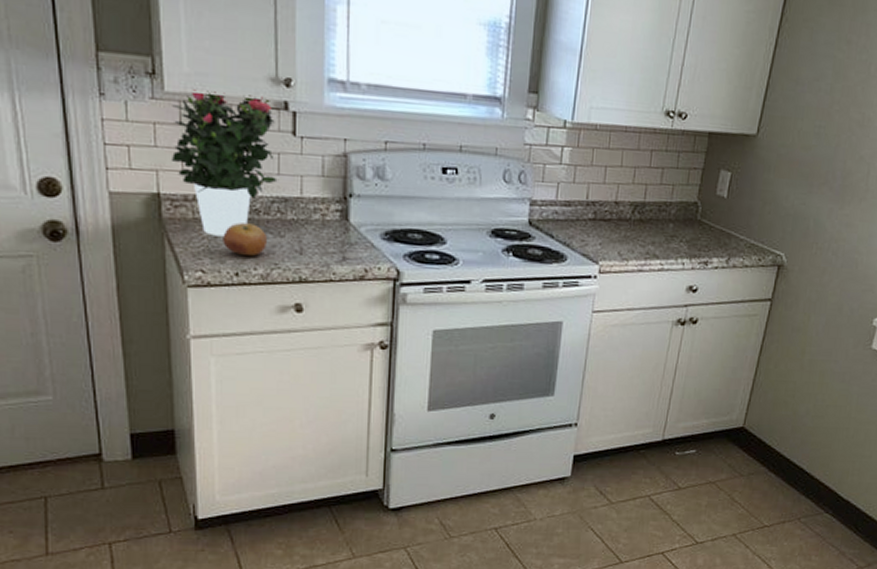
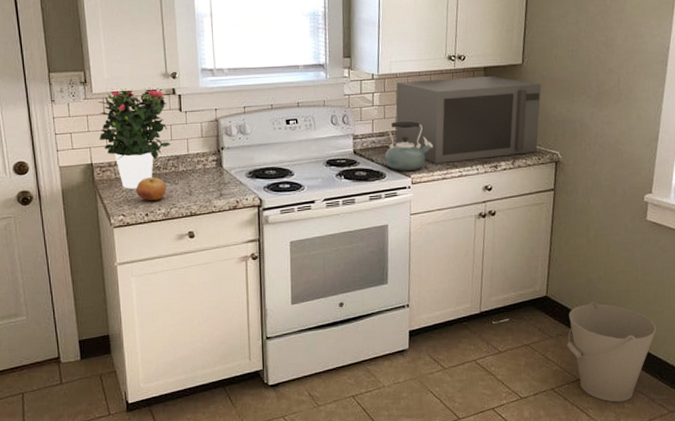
kettle: none [568,188,633,257] -> present [384,120,434,172]
microwave: none [585,136,776,252] -> present [395,76,541,164]
bucket: none [758,437,861,554] -> present [567,300,657,403]

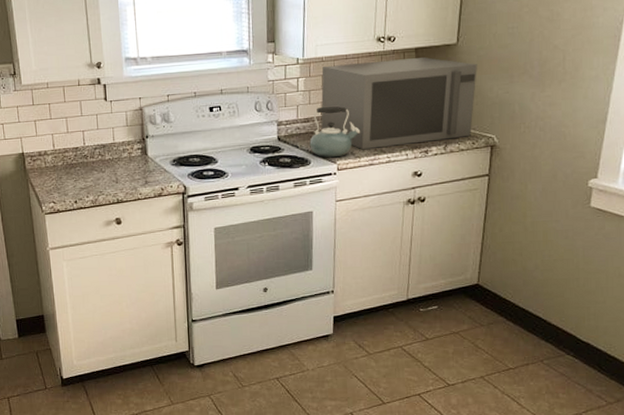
potted flower: present [98,87,171,189] -> none [27,77,98,177]
fruit: present [136,177,167,201] -> none [65,165,95,189]
bucket: present [567,300,657,403] -> none [498,289,597,392]

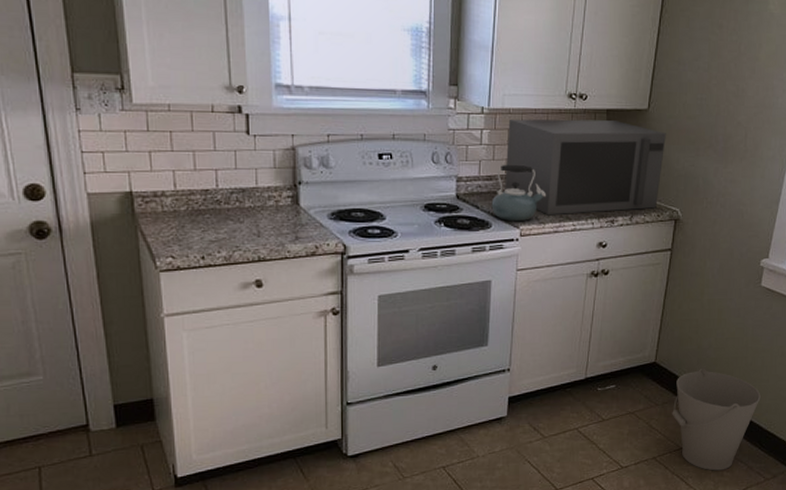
bucket: none [498,289,597,392] -> present [672,367,761,471]

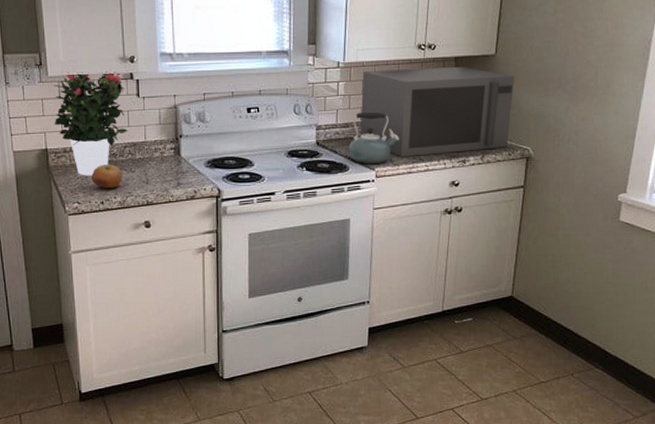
potted flower: none [140,100,235,226] -> present [54,71,128,176]
fruit: none [189,213,229,242] -> present [91,164,123,189]
bucket: present [672,367,761,471] -> none [531,302,625,406]

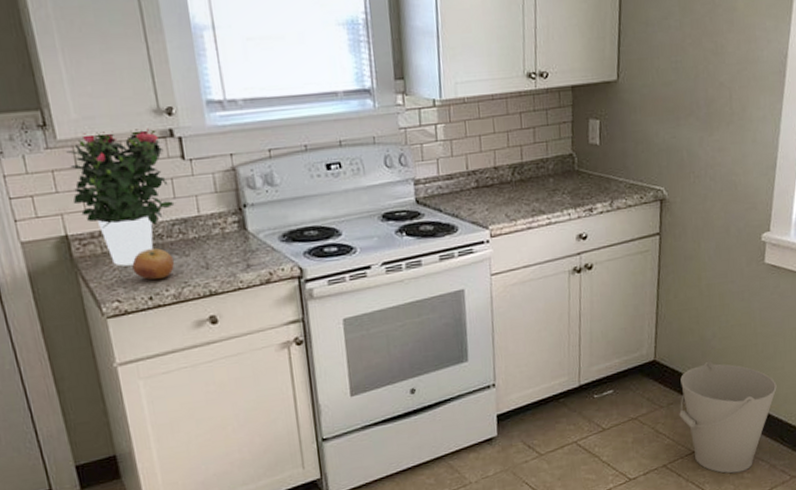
kettle: present [348,111,400,165] -> none [455,158,515,223]
microwave: present [360,67,514,158] -> none [464,97,641,211]
bucket: none [531,302,625,406] -> present [679,360,777,474]

